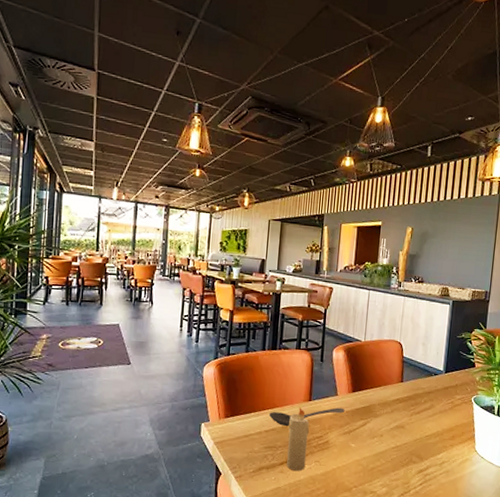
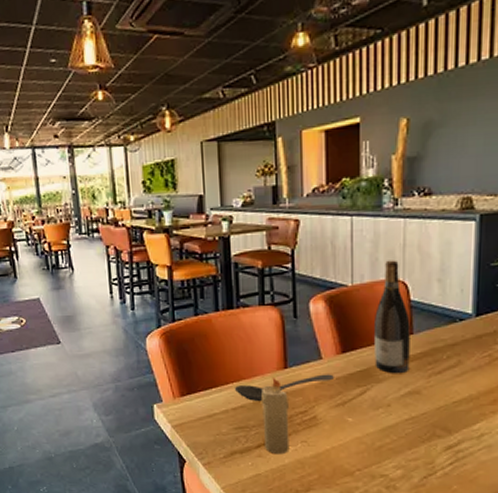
wine bottle: none [374,325,402,412] -> present [373,260,410,374]

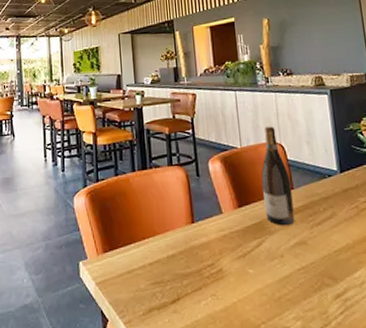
stirrer: present [234,374,334,402] -> none [150,227,234,256]
candle: present [260,378,290,455] -> none [173,232,201,310]

